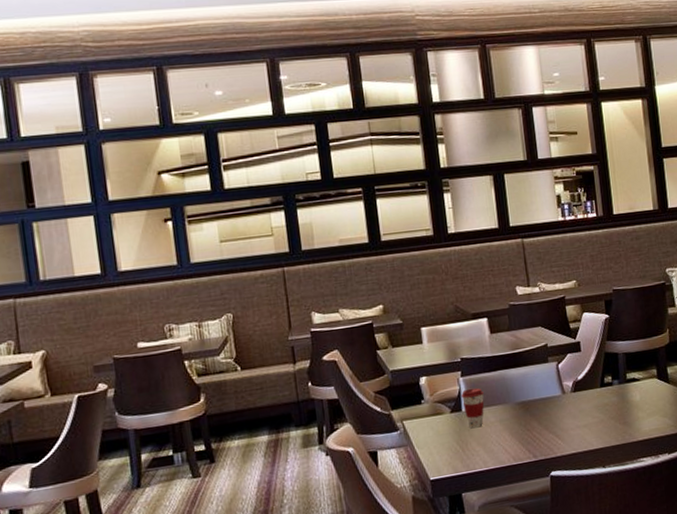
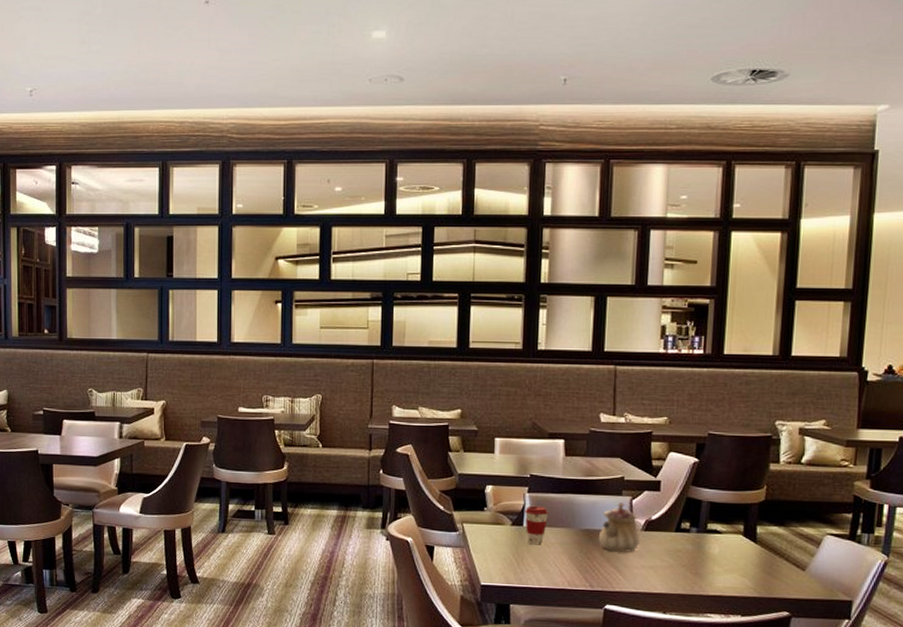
teapot: none [533,369,572,419] -> present [598,503,640,554]

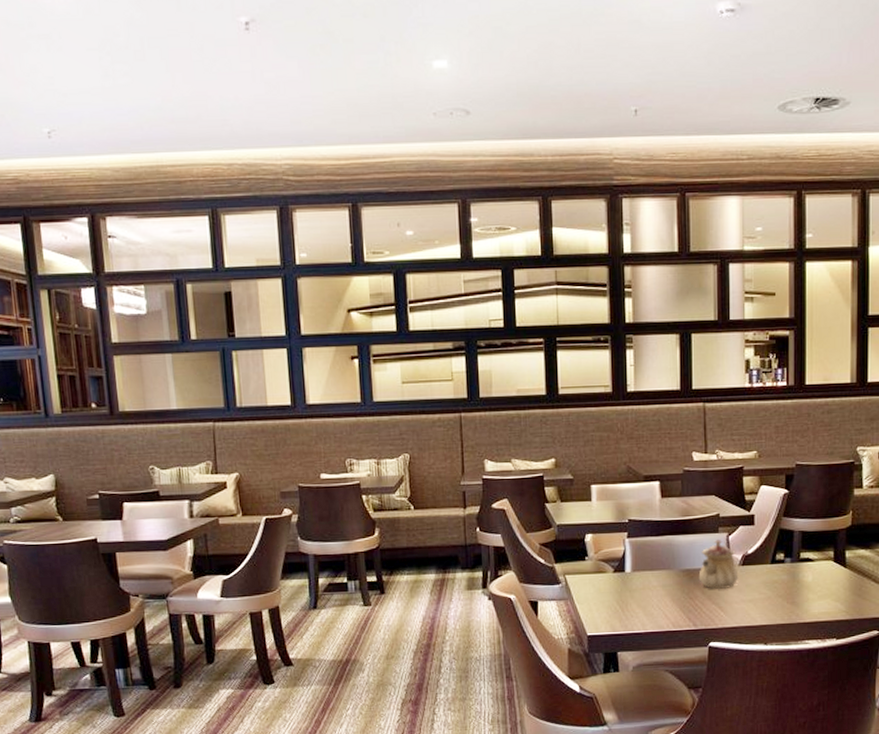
coffee cup: present [524,505,549,545] -> none [625,550,650,590]

